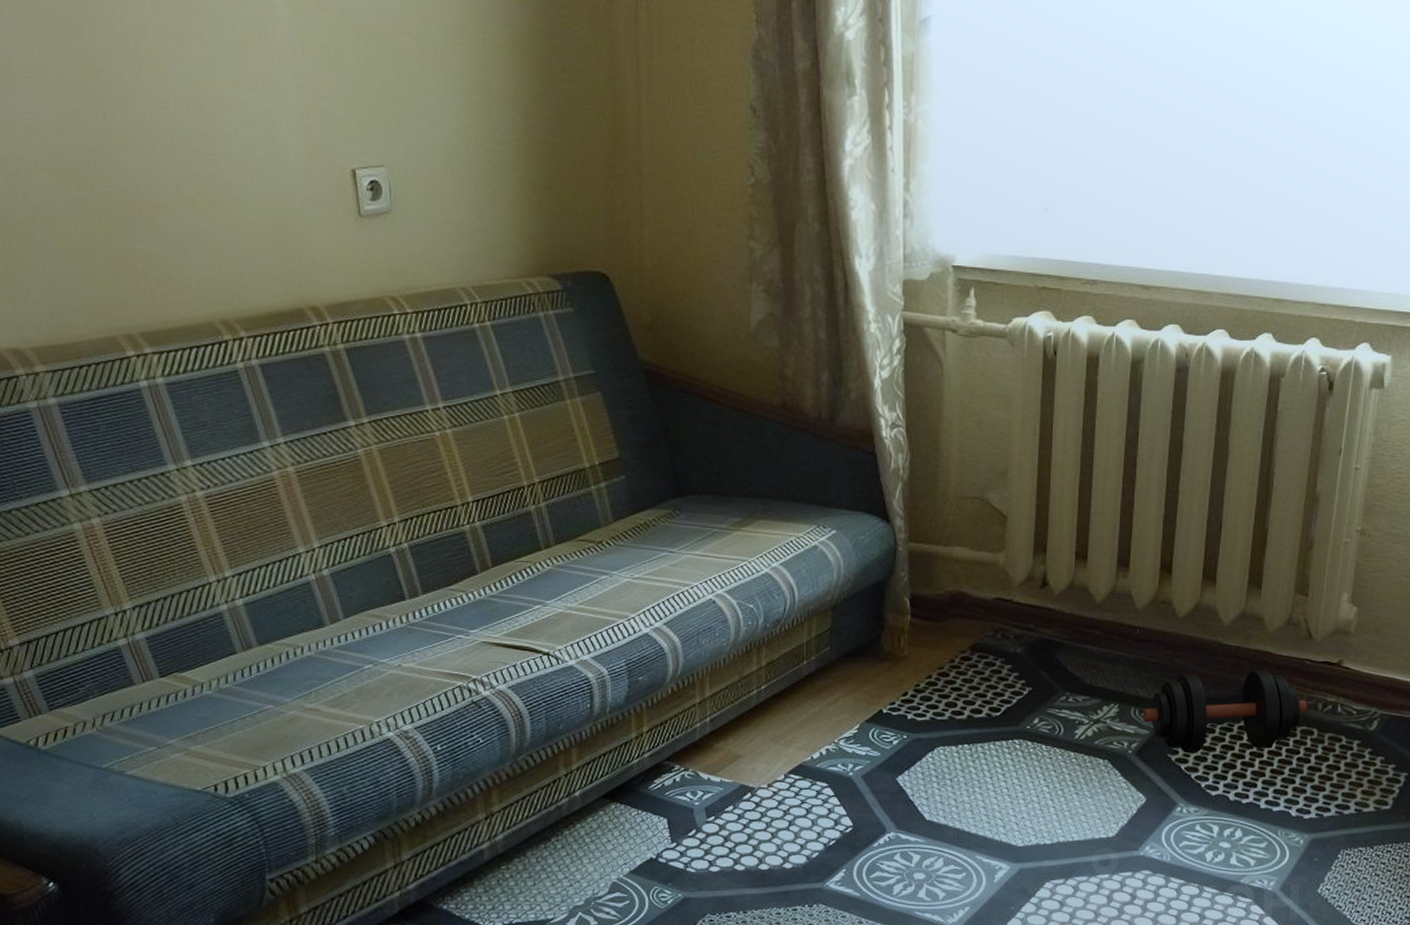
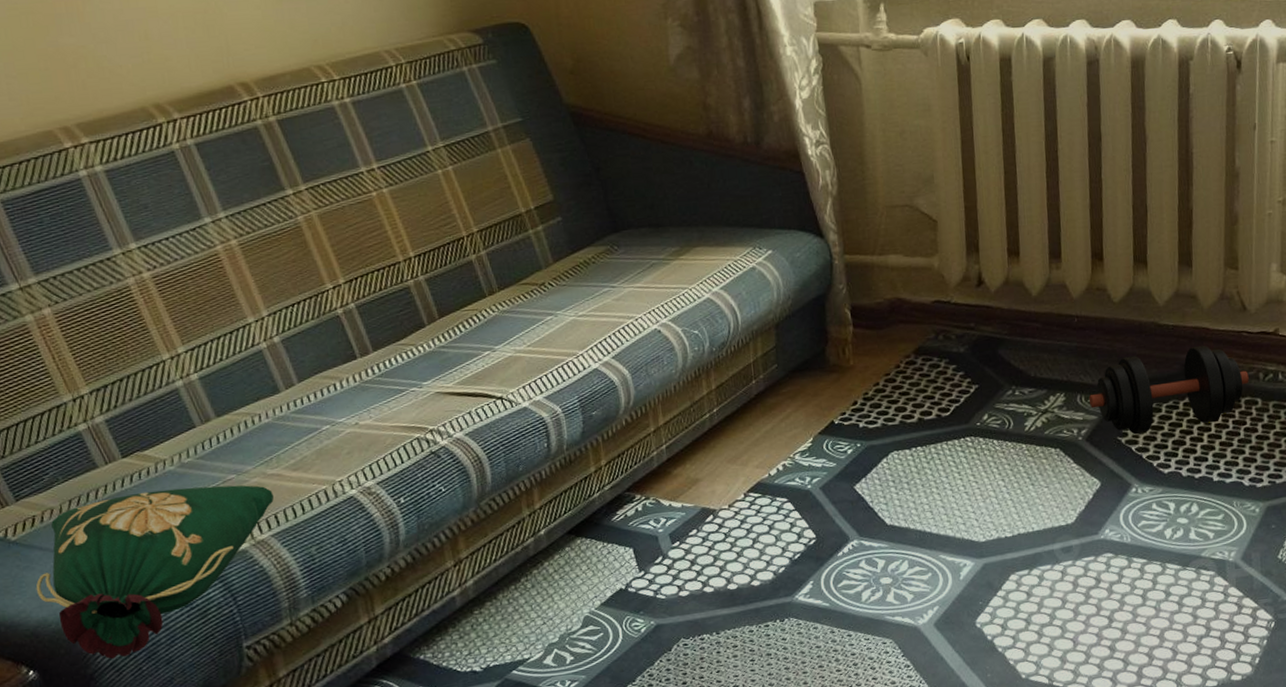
bag: none [62,713,310,878] -> present [36,485,274,659]

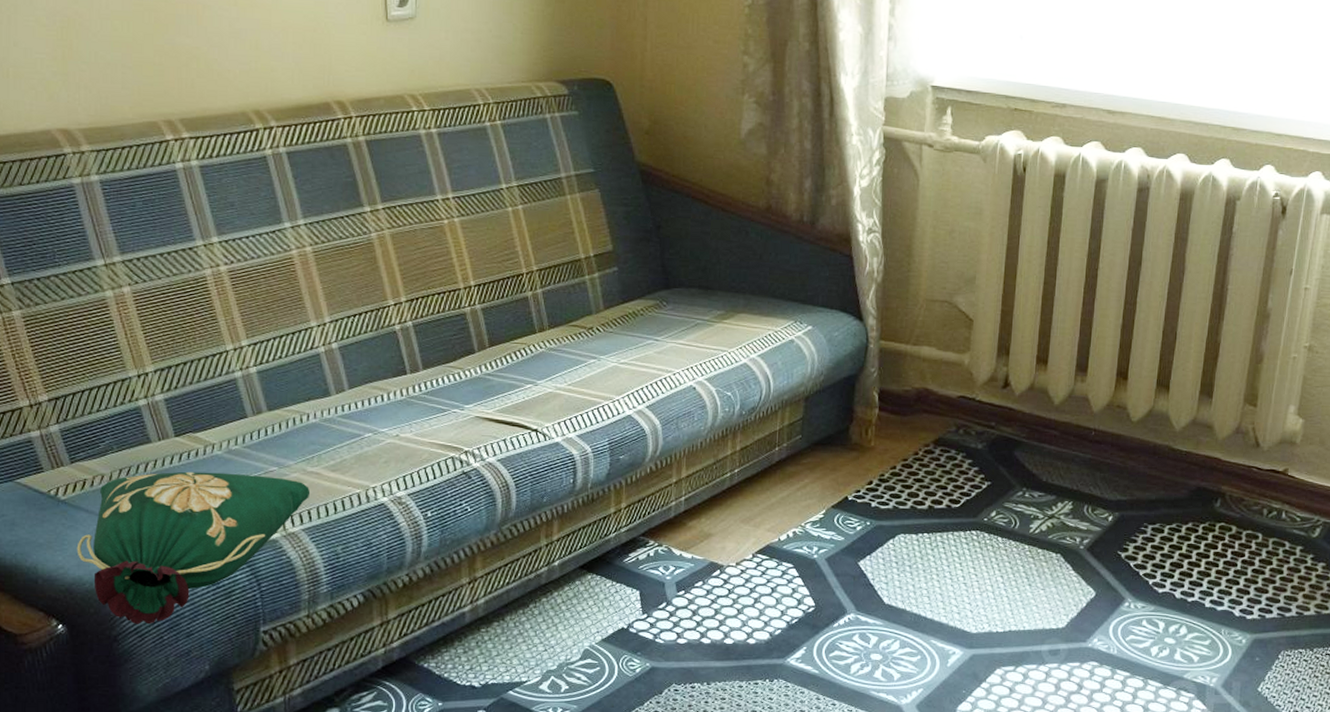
barbell: present [1088,345,1249,434] -> none [1095,474,1253,551]

